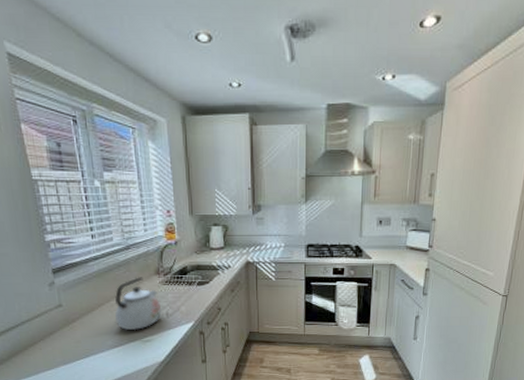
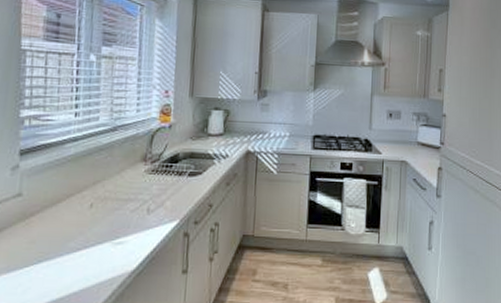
kettle: present [115,277,162,331] -> none [84,163,143,230]

